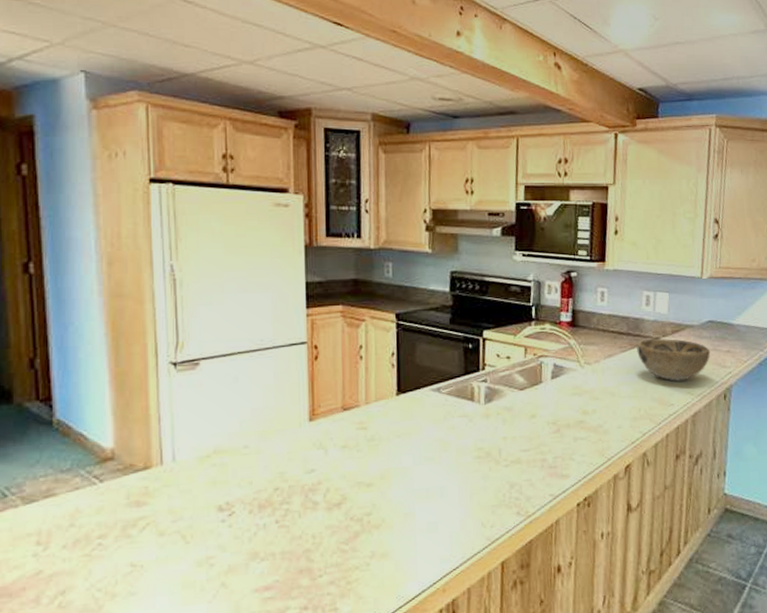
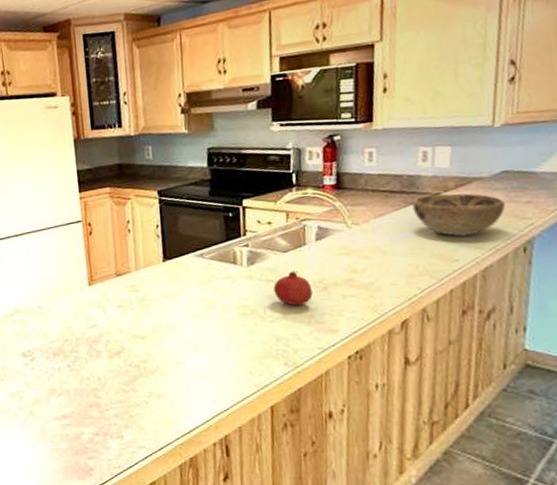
fruit: none [509,410,547,449] -> present [273,270,313,306]

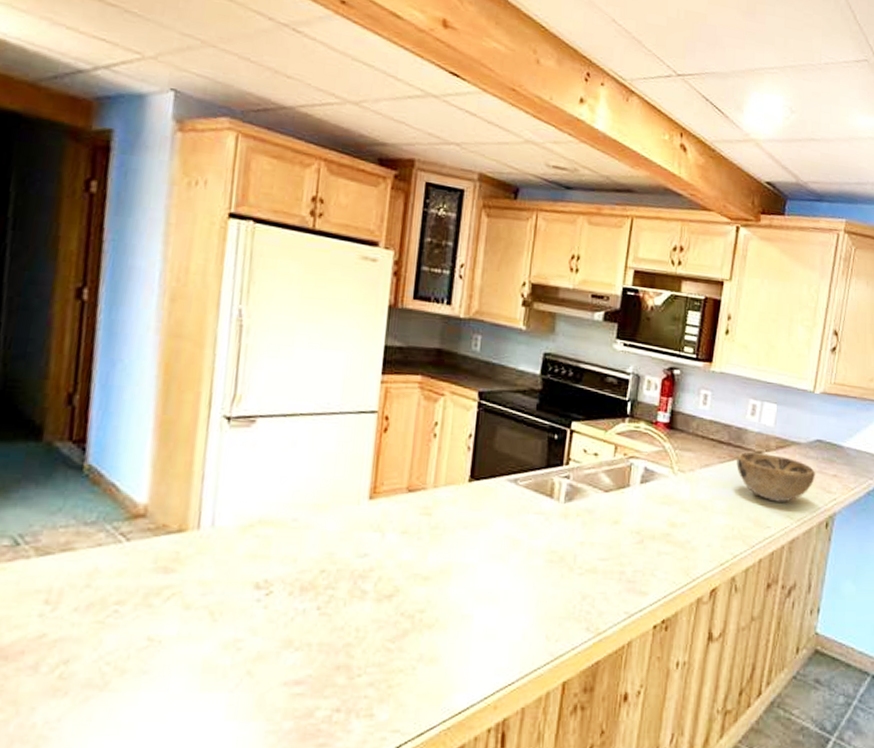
fruit: present [273,270,313,306] -> none [588,515,628,558]

